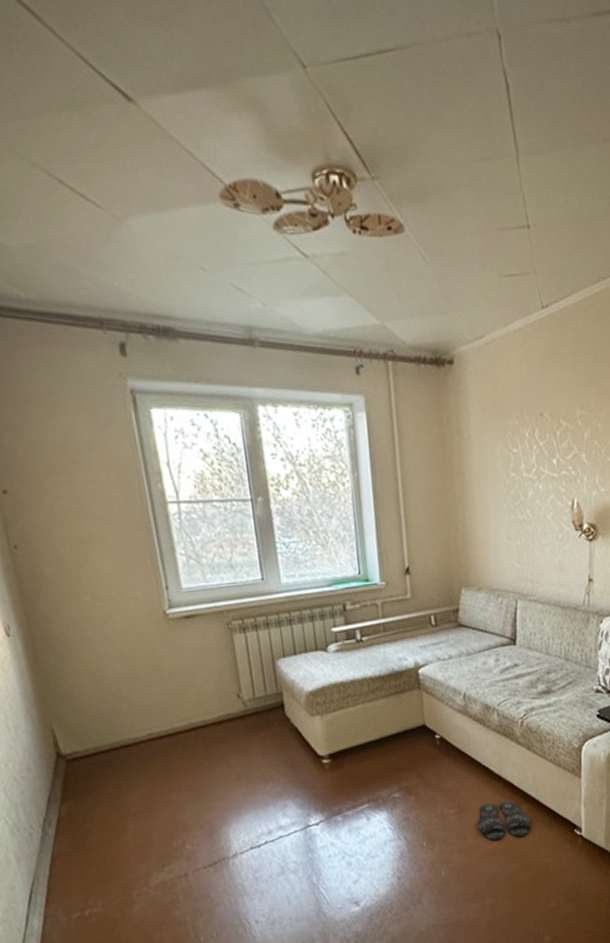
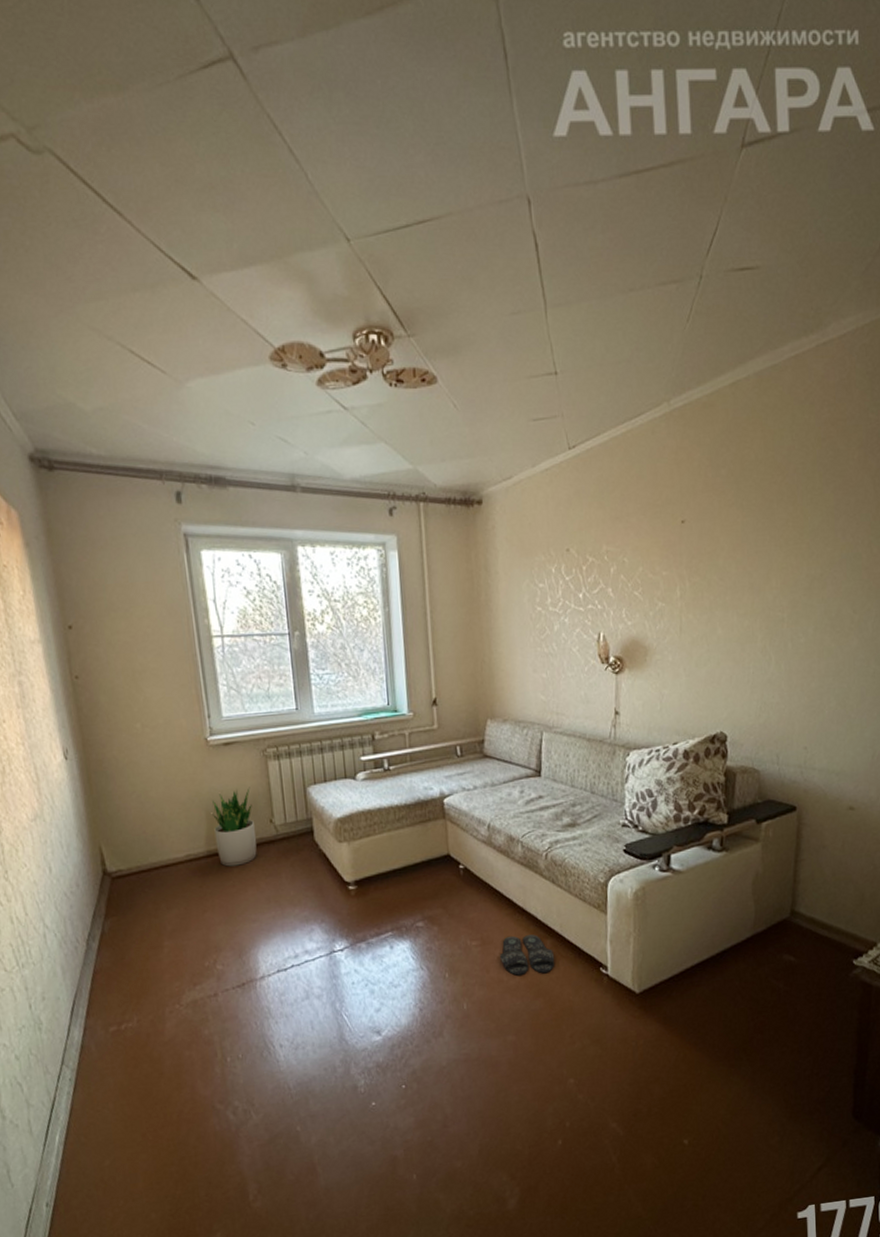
planter: none [174,661,225,745] -> present [212,787,257,867]

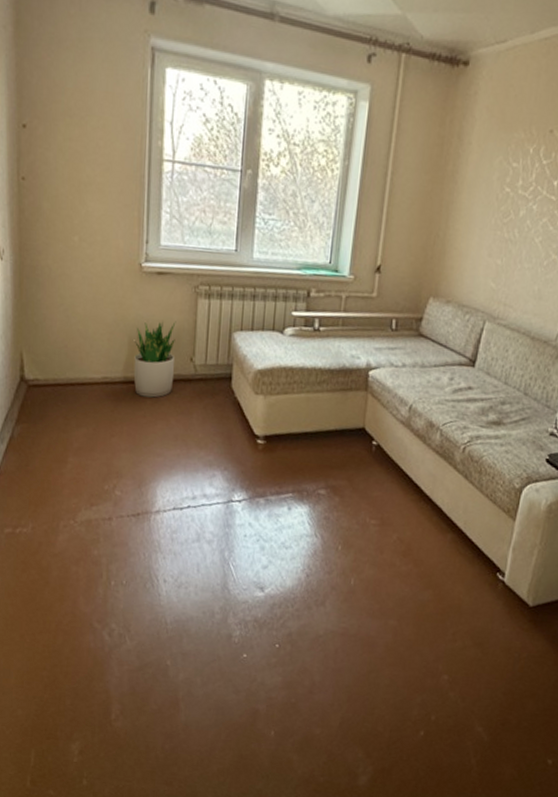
slippers: present [500,934,555,976] -> none [397,522,453,567]

